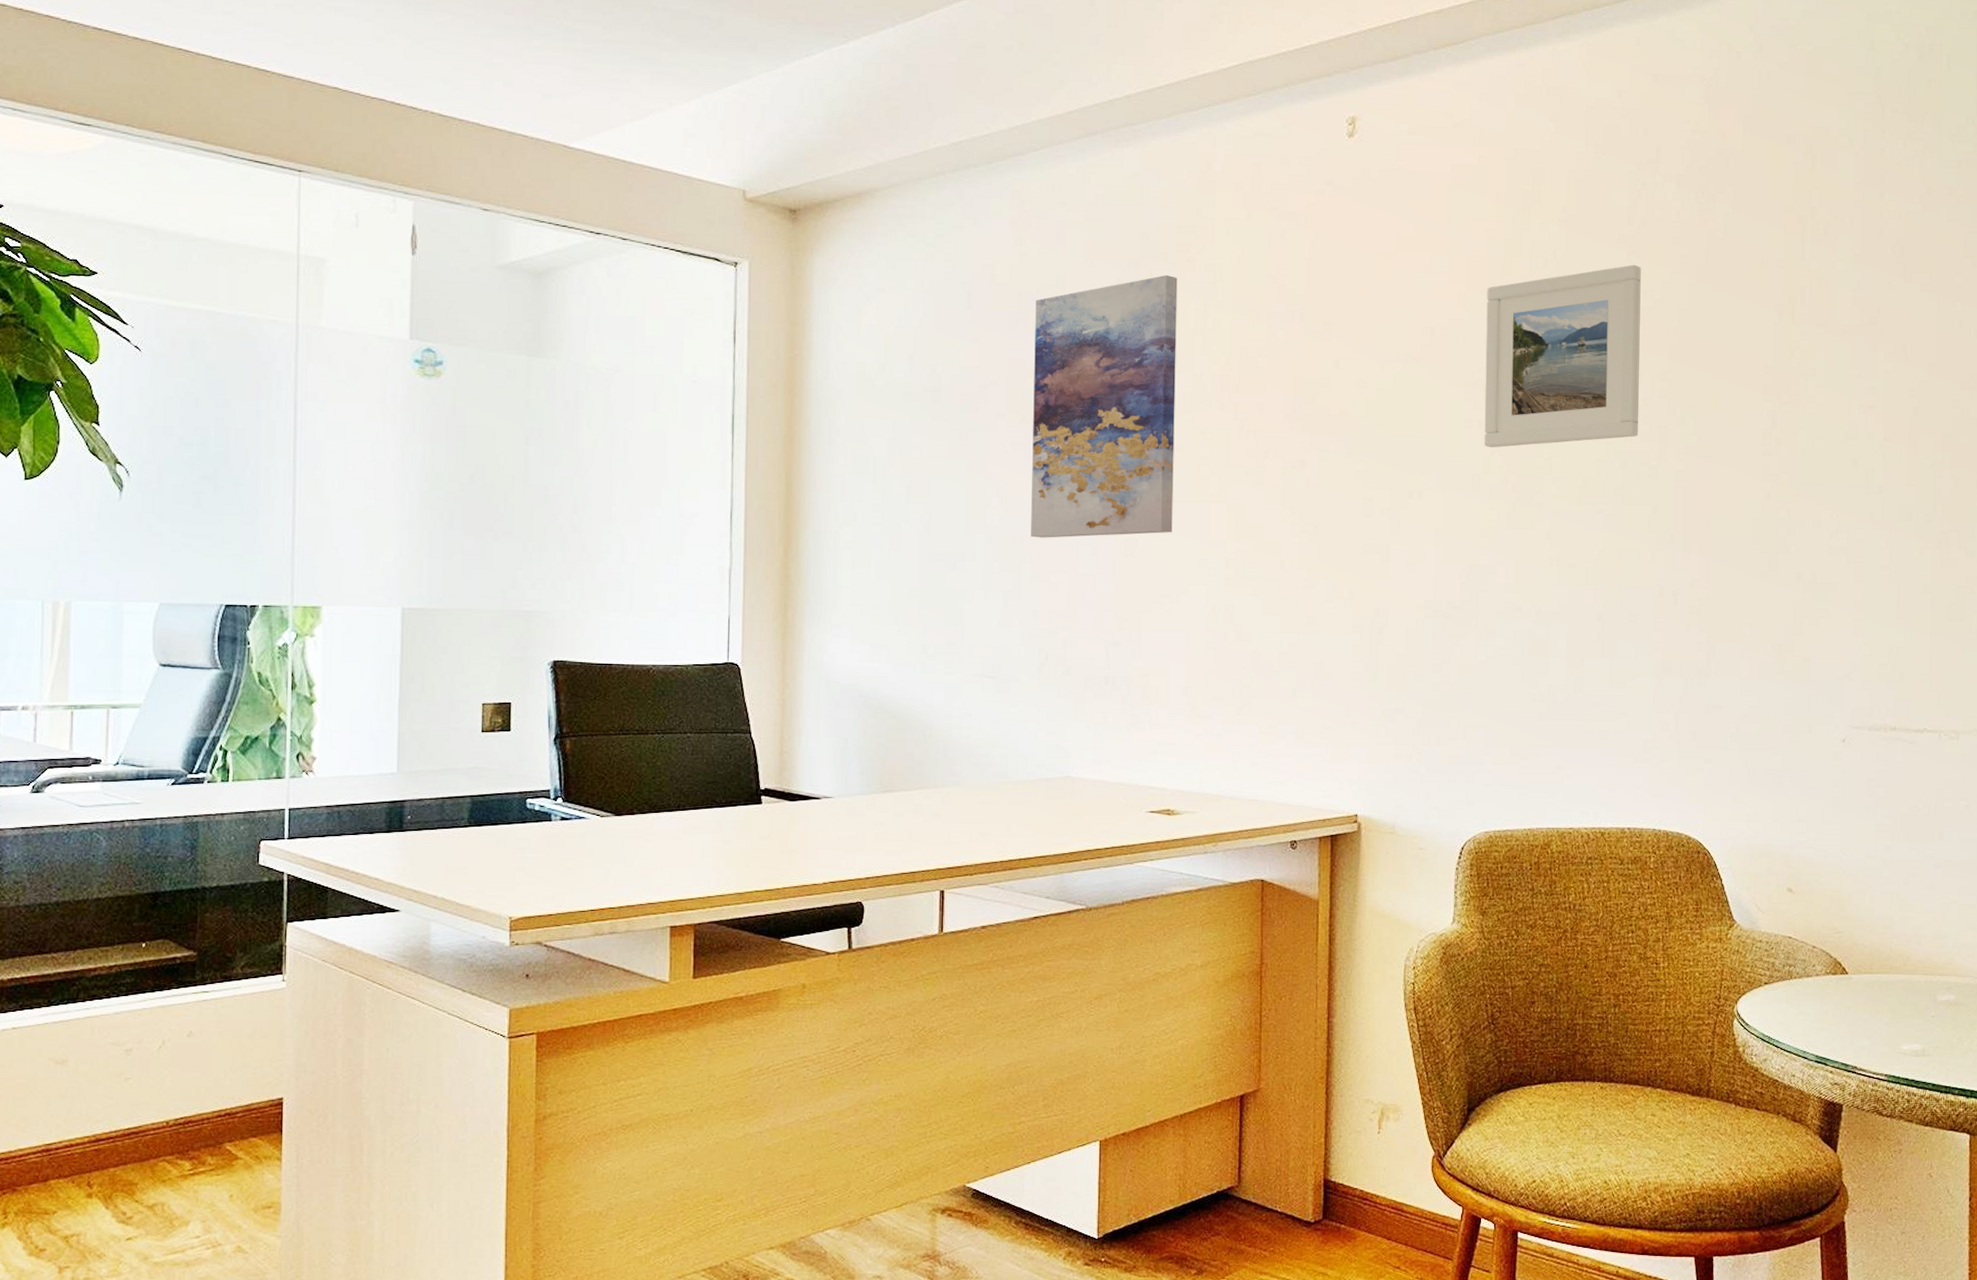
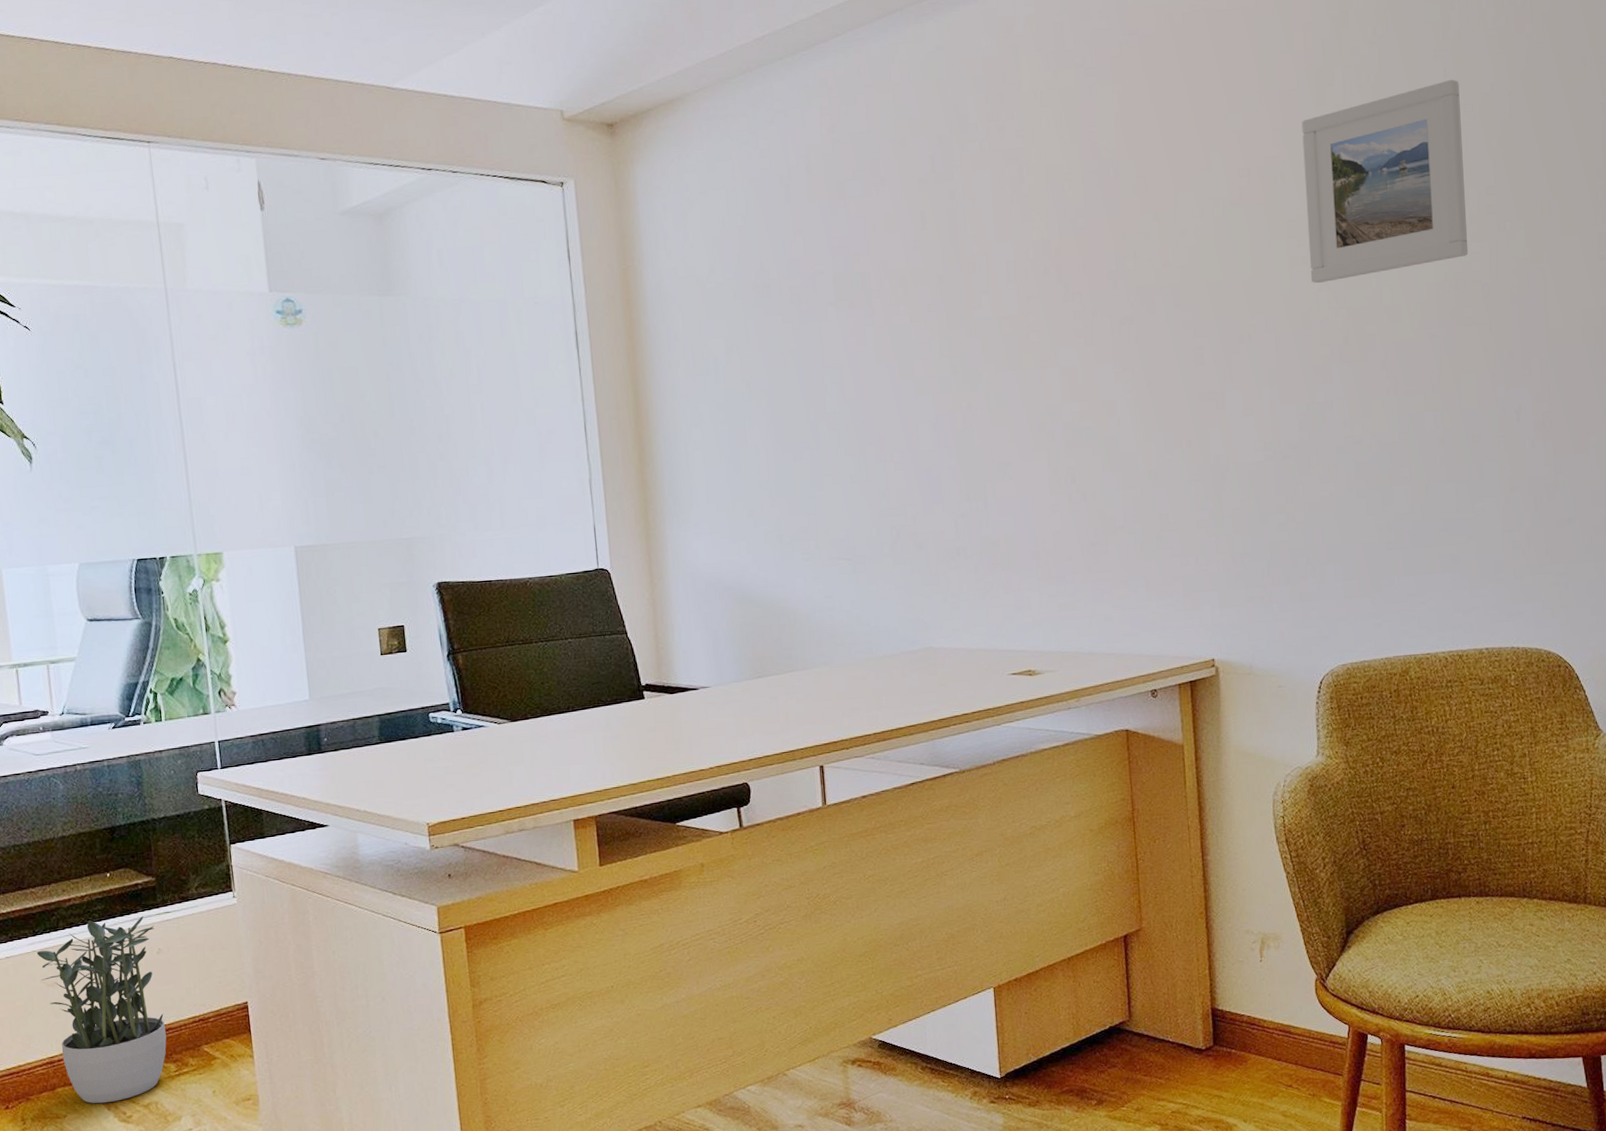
potted plant: none [48,994,189,1201] -> present [36,916,167,1104]
wall art: present [1031,275,1178,538] -> none [853,146,1008,420]

